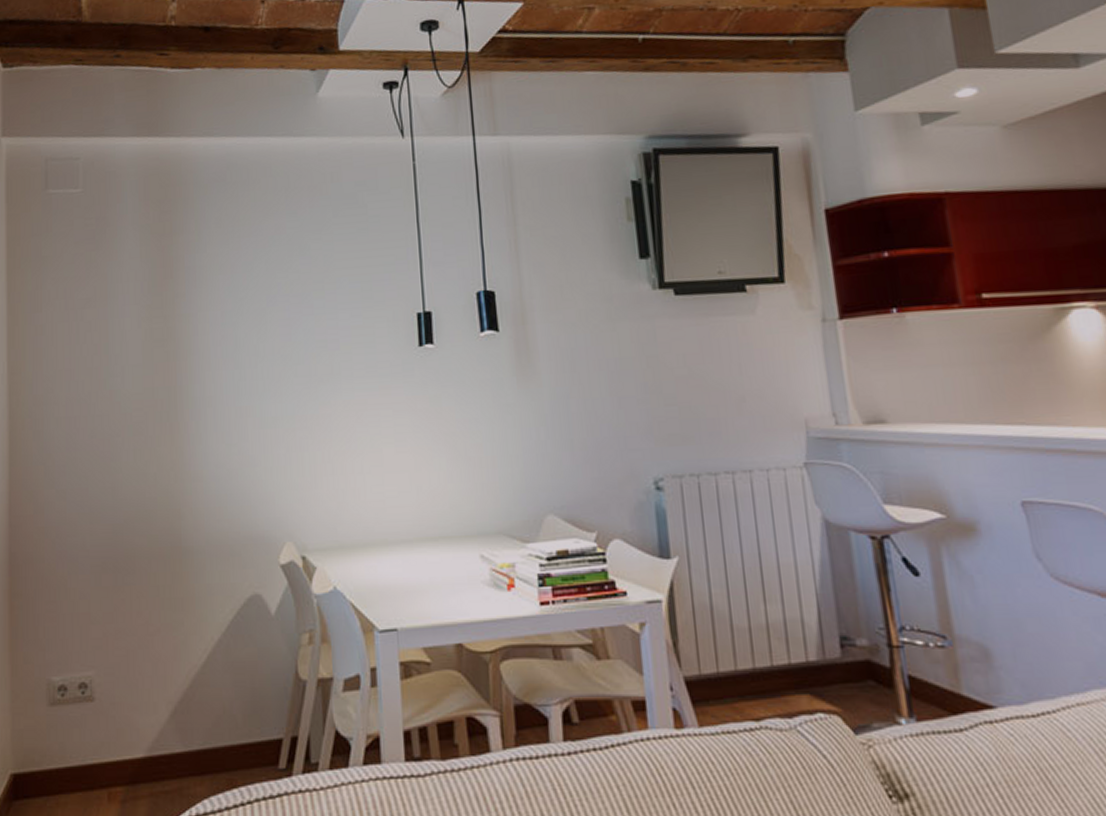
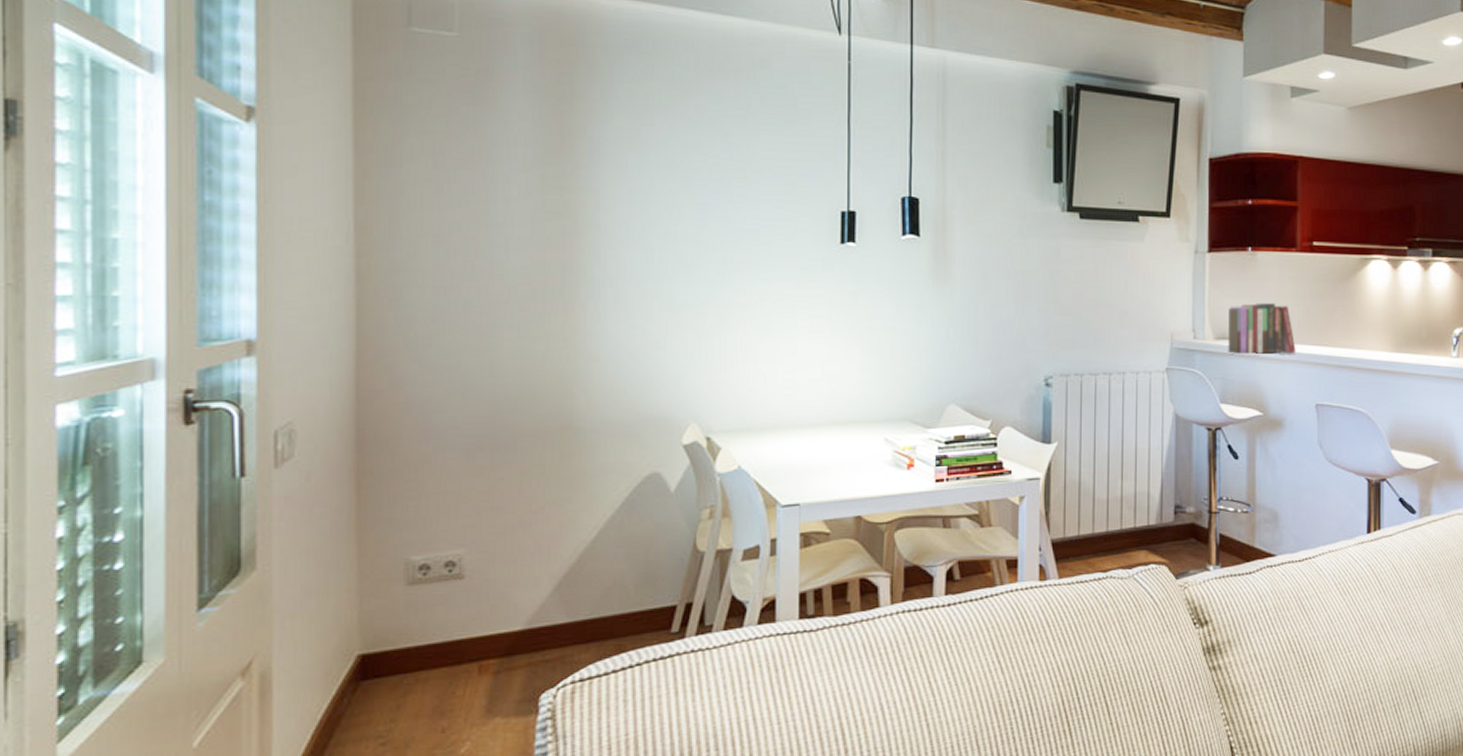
books: none [877,374,981,441] -> present [1228,303,1296,355]

